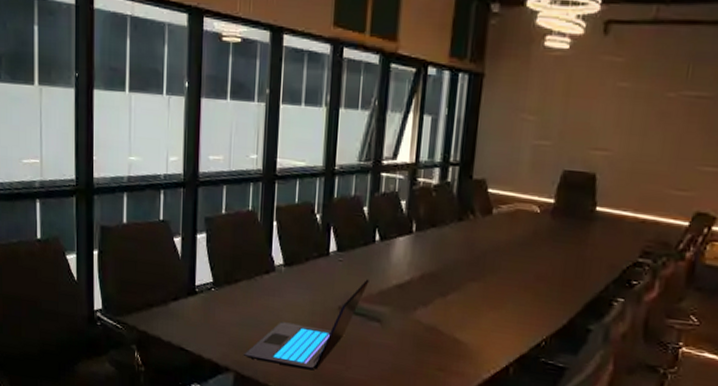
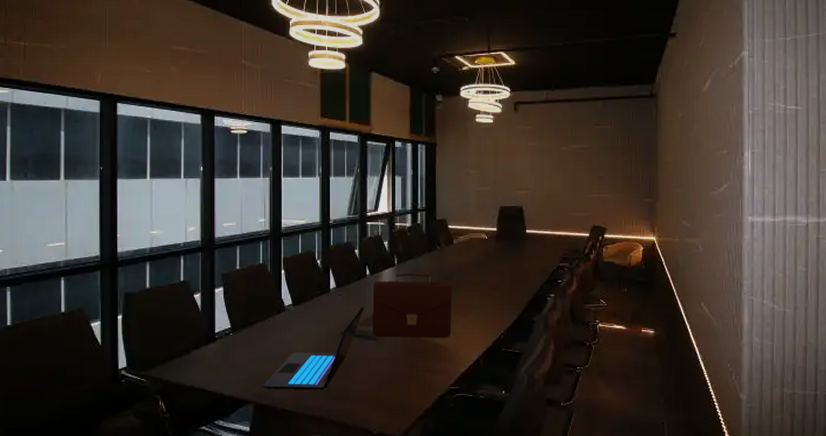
briefcase: none [377,243,485,334] -> present [372,273,453,338]

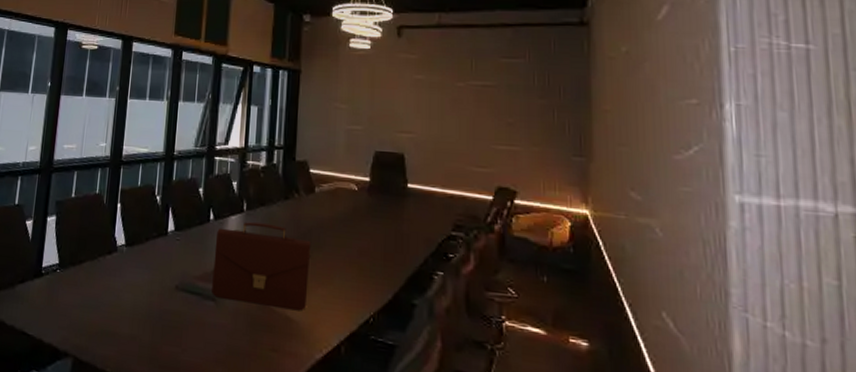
laptop: present [262,307,364,390] -> none [83,257,205,354]

